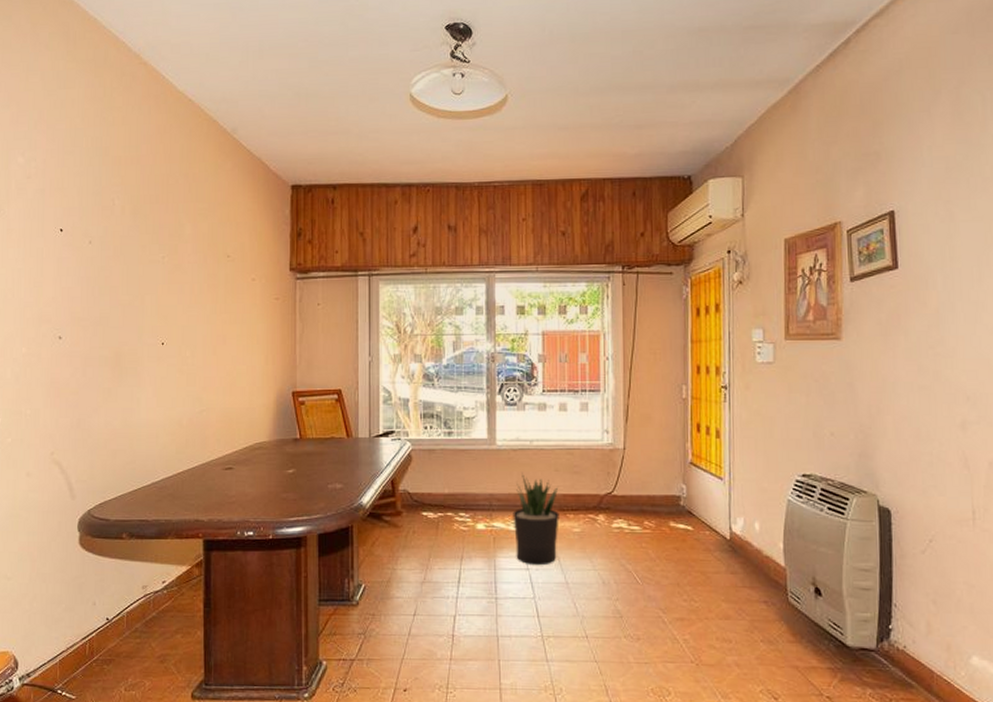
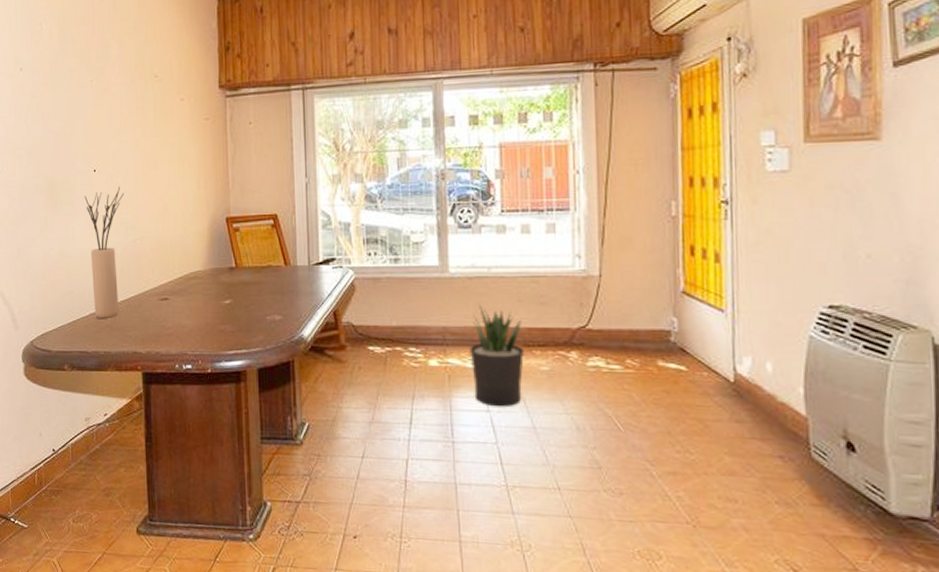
vase: none [151,360,193,487] -> present [84,186,125,318]

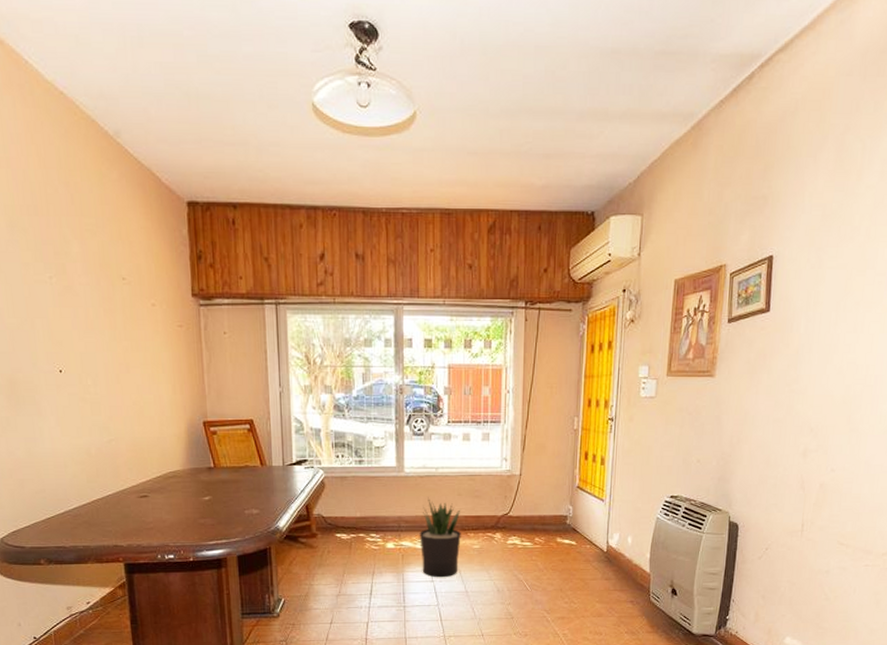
vase: present [84,186,125,318] -> none [50,388,97,515]

